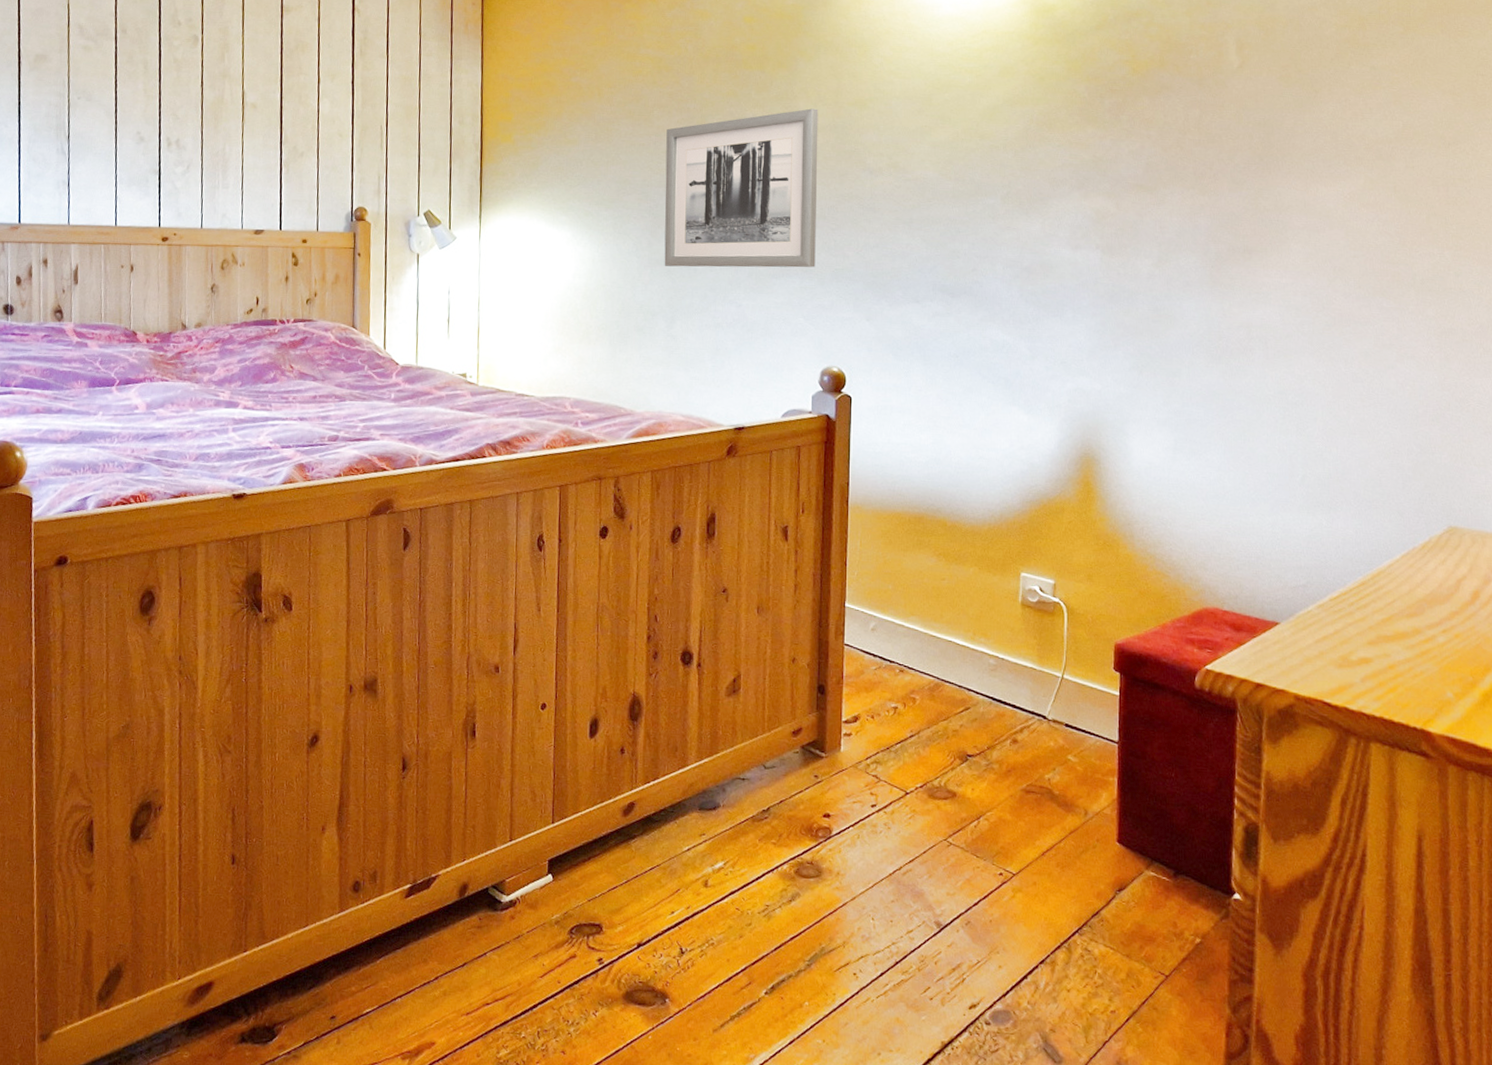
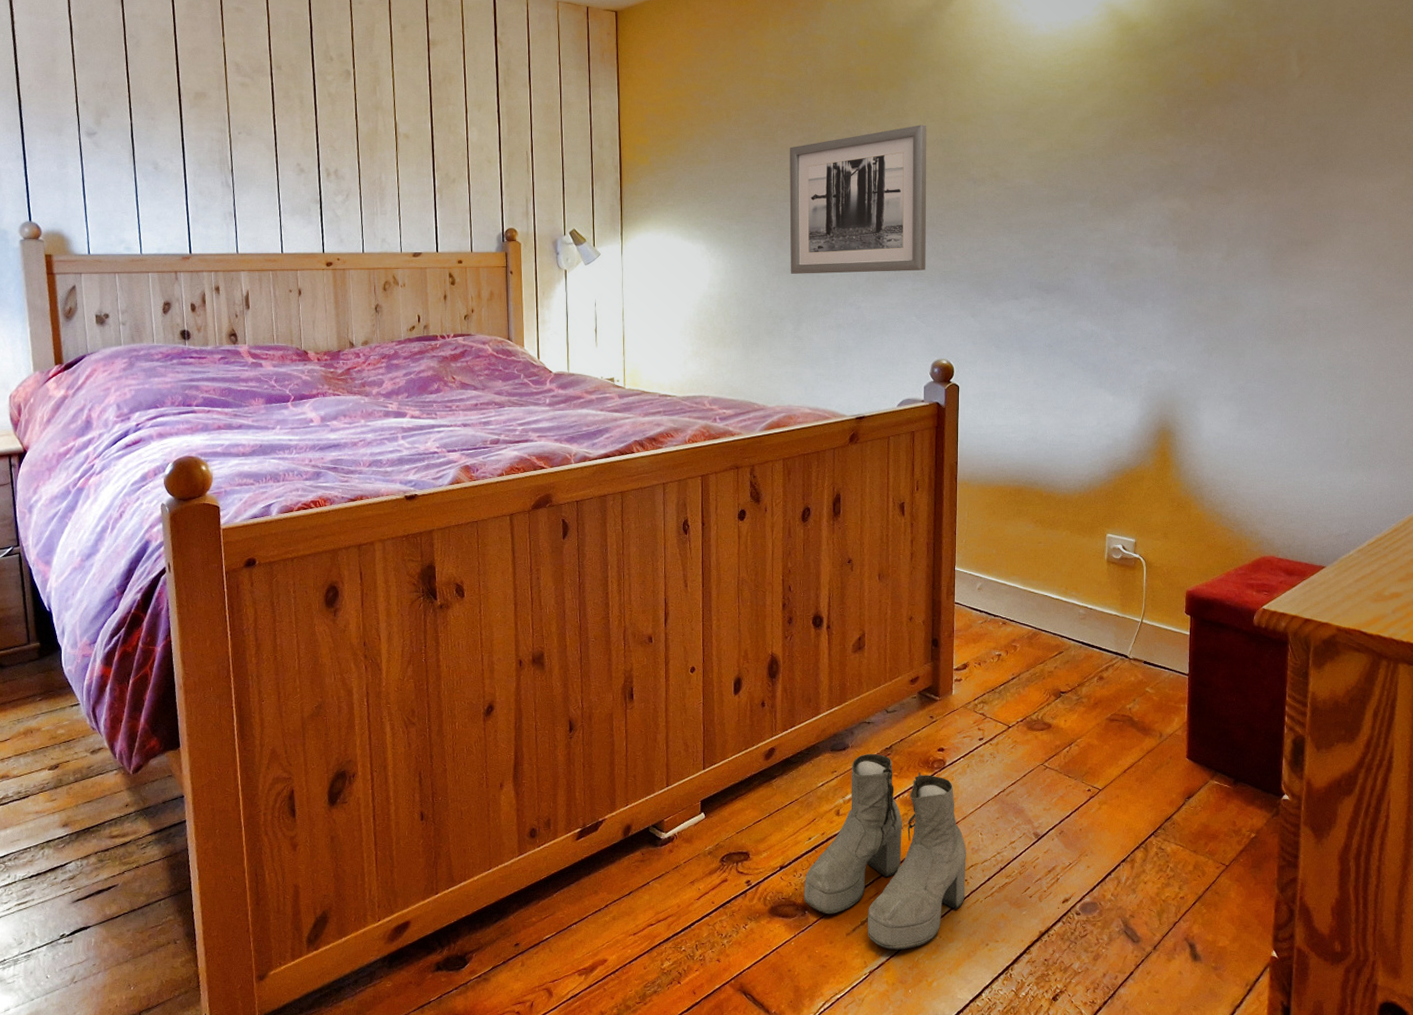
boots: none [664,815,855,1054] -> present [803,753,966,950]

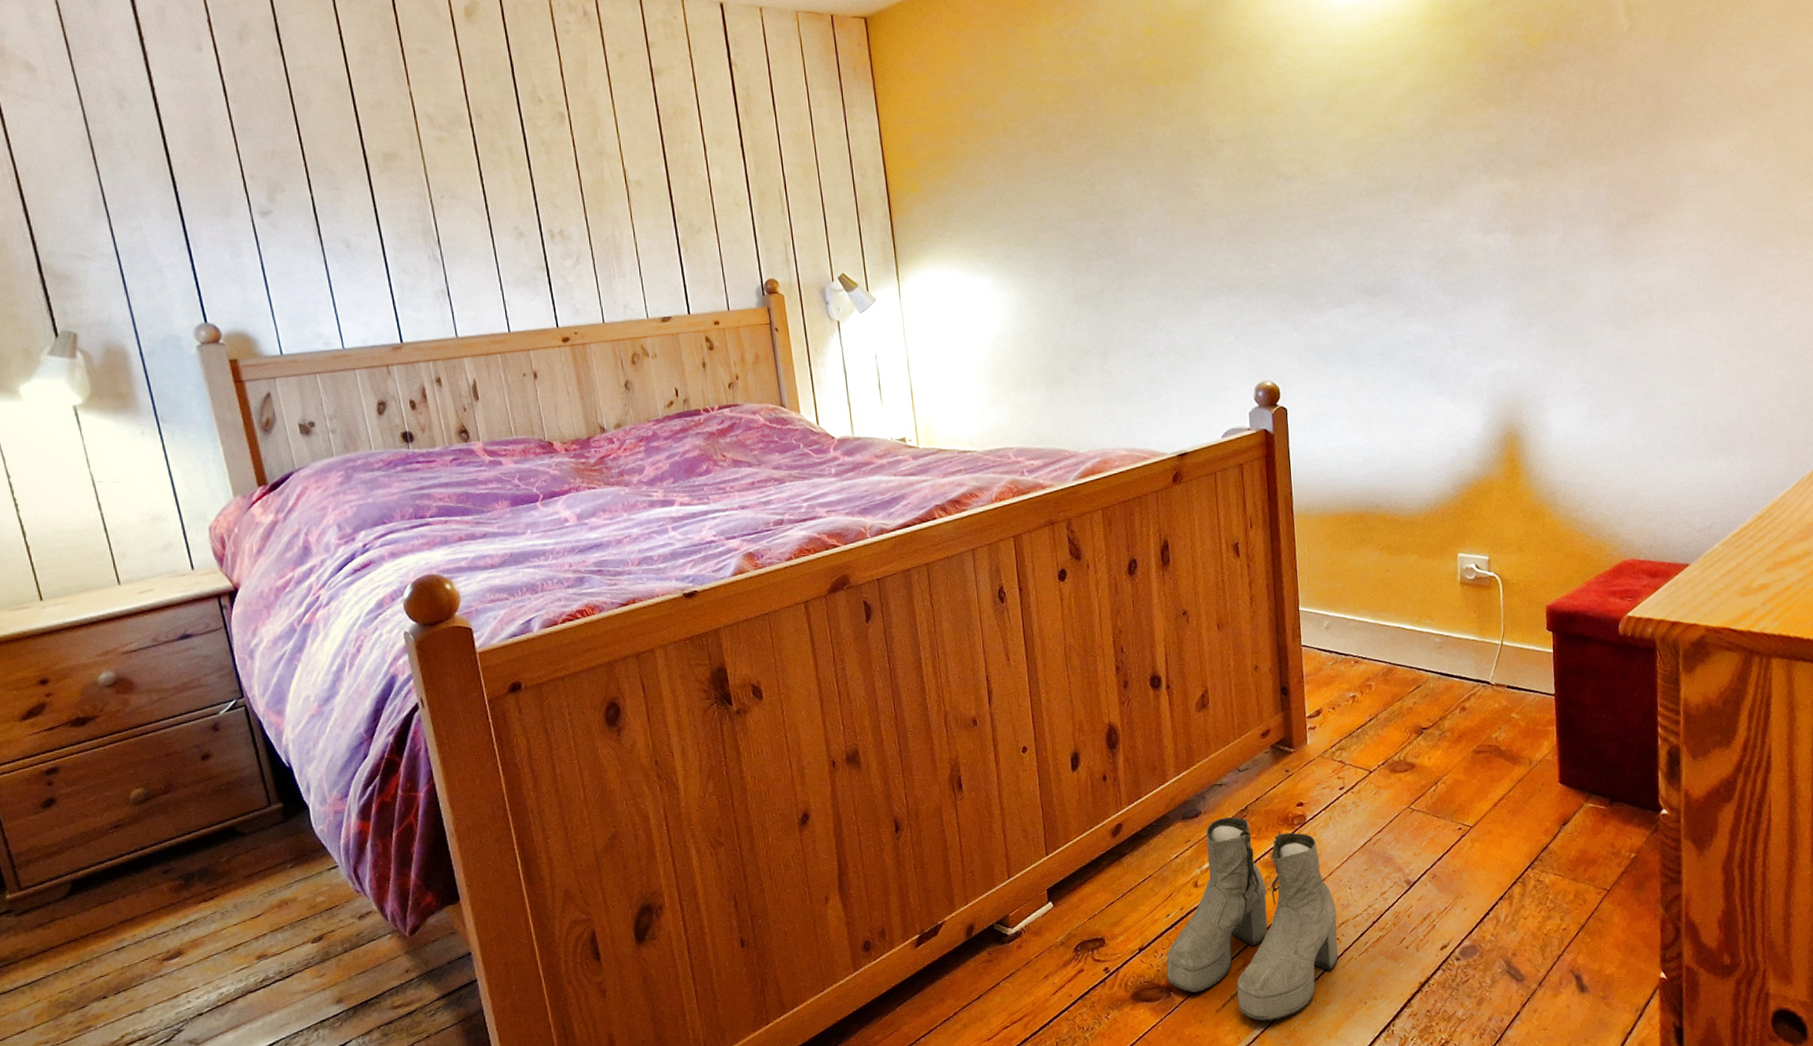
wall art: present [789,125,927,274] -> none [1077,119,1240,302]

